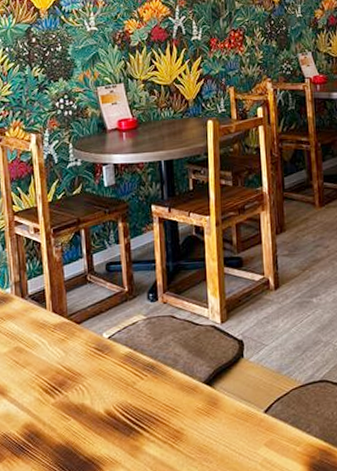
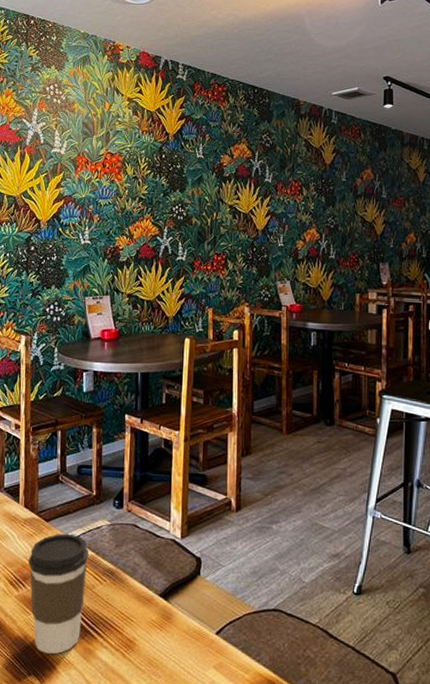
coffee cup: none [63,333,126,457] -> present [28,533,89,654]

